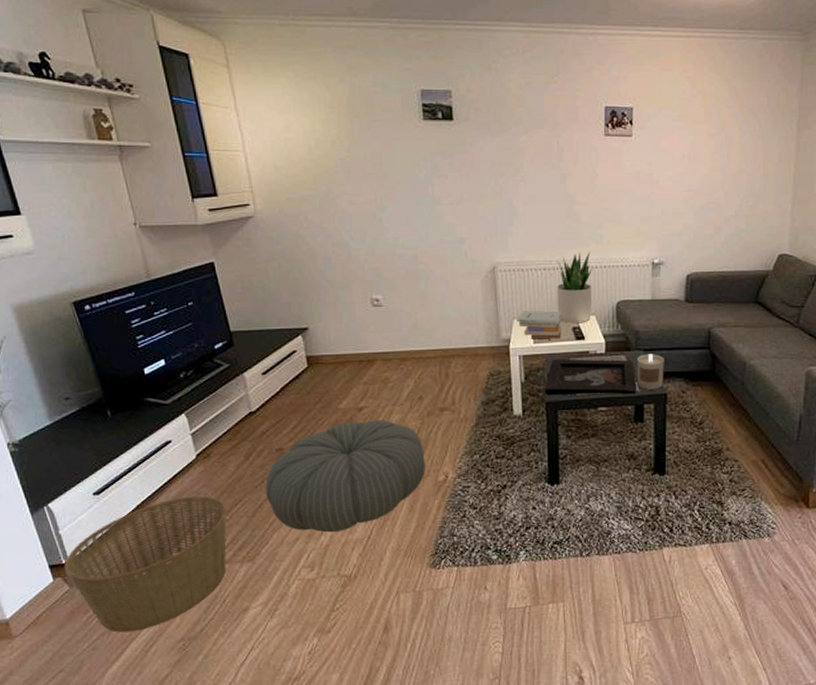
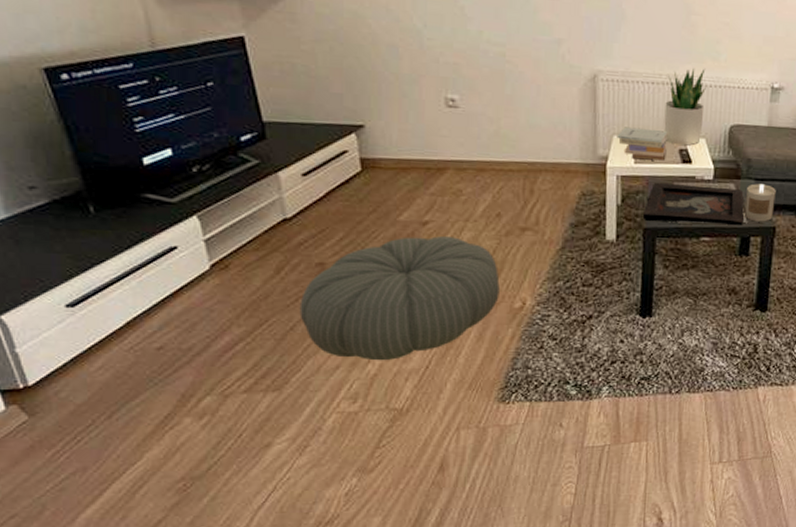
basket: present [65,496,227,633] -> none [22,313,248,471]

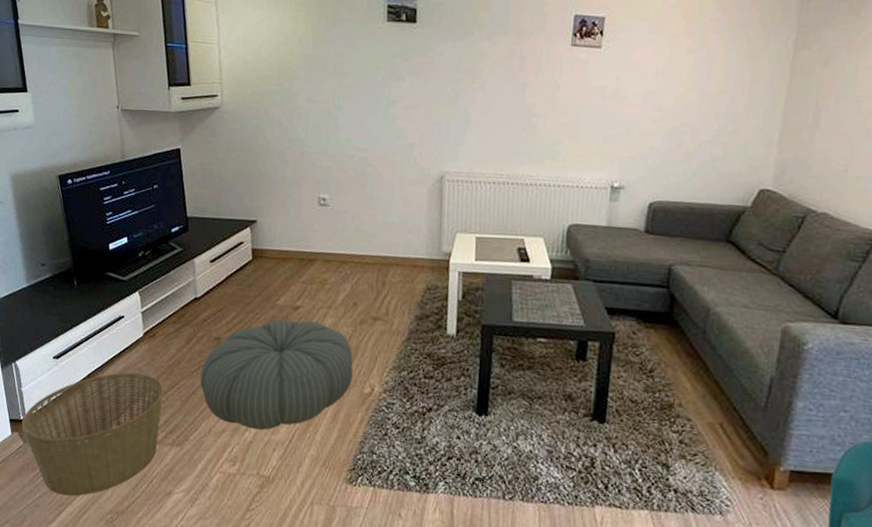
basket: none [22,313,248,471] -> present [22,372,164,496]
books: present [617,127,668,161] -> none [460,225,507,259]
decorative tray: present [642,183,745,225] -> none [481,280,582,328]
planter: present [663,68,706,146] -> none [503,168,545,245]
candle: present [745,183,776,222] -> none [583,285,616,327]

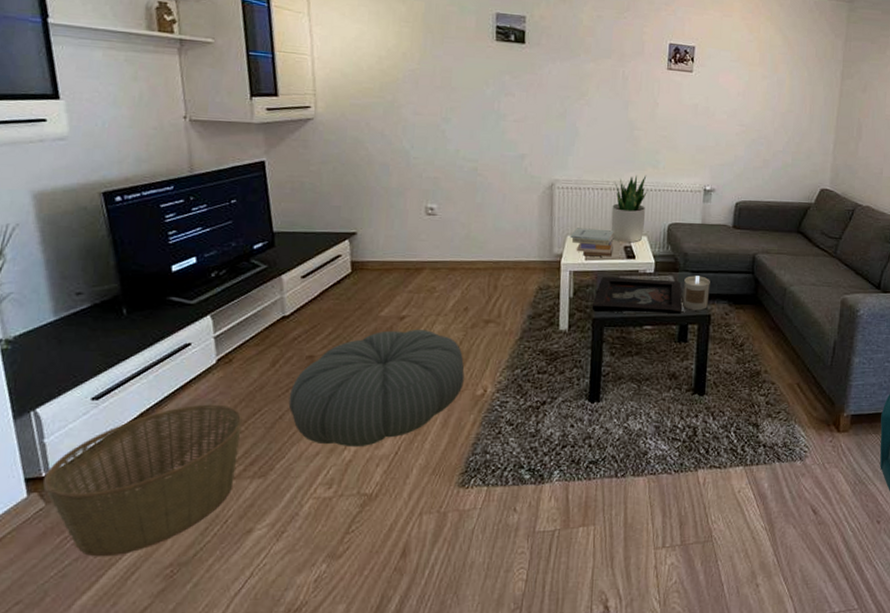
books: none [460,225,507,259] -> present [570,228,614,257]
decorative tray: none [481,280,582,328] -> present [591,277,683,314]
planter: none [503,168,545,245] -> present [611,175,647,243]
candle: none [583,285,616,327] -> present [683,275,710,311]

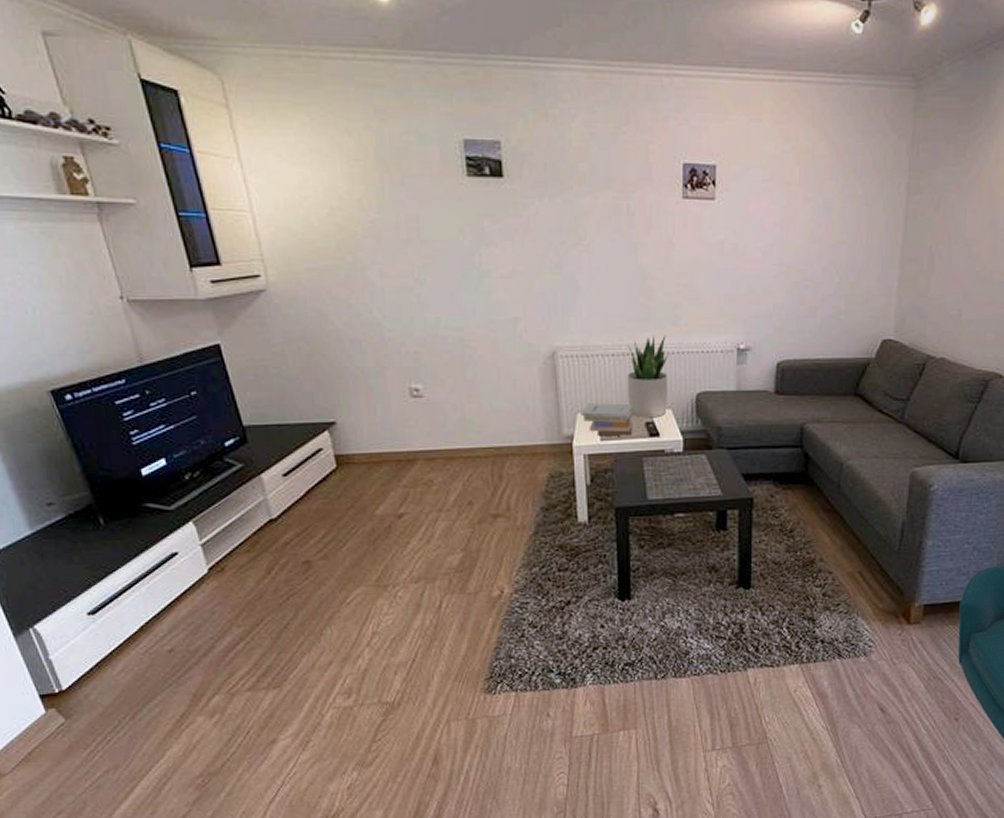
basket: present [43,404,243,557] -> none [58,615,249,769]
pouf: present [288,330,465,447] -> none [291,528,477,656]
decorative tray: present [591,277,683,314] -> none [613,459,720,501]
candle: present [683,275,710,311] -> none [720,453,751,494]

